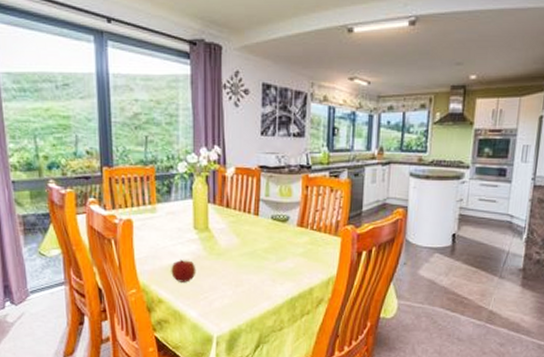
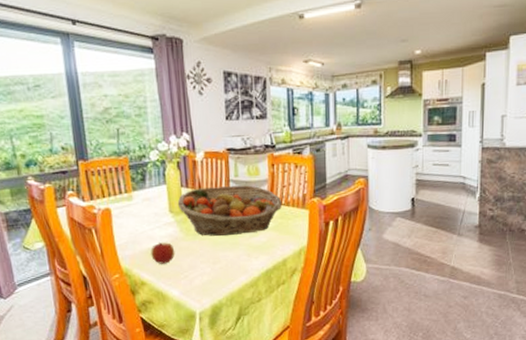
fruit basket: none [203,205,314,259] -> present [177,185,283,237]

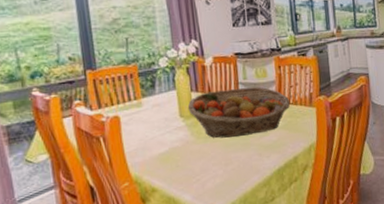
apple: present [151,242,175,264] -> none [161,147,187,169]

